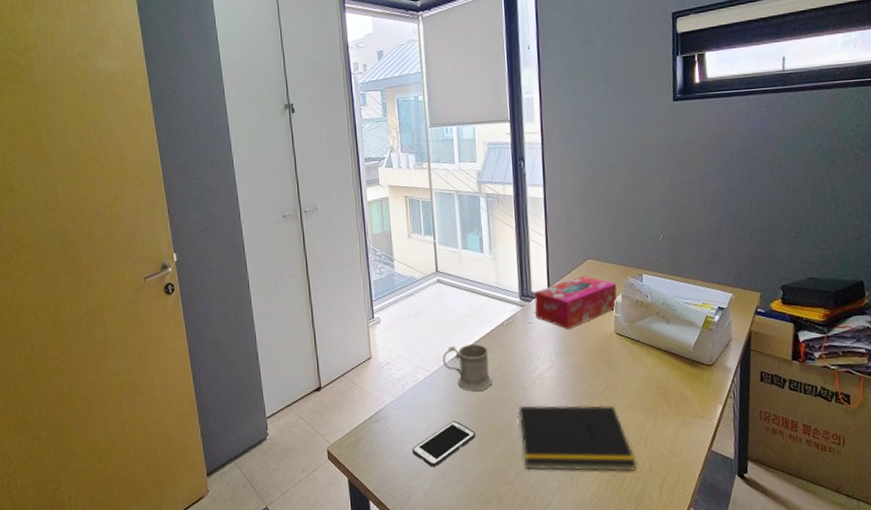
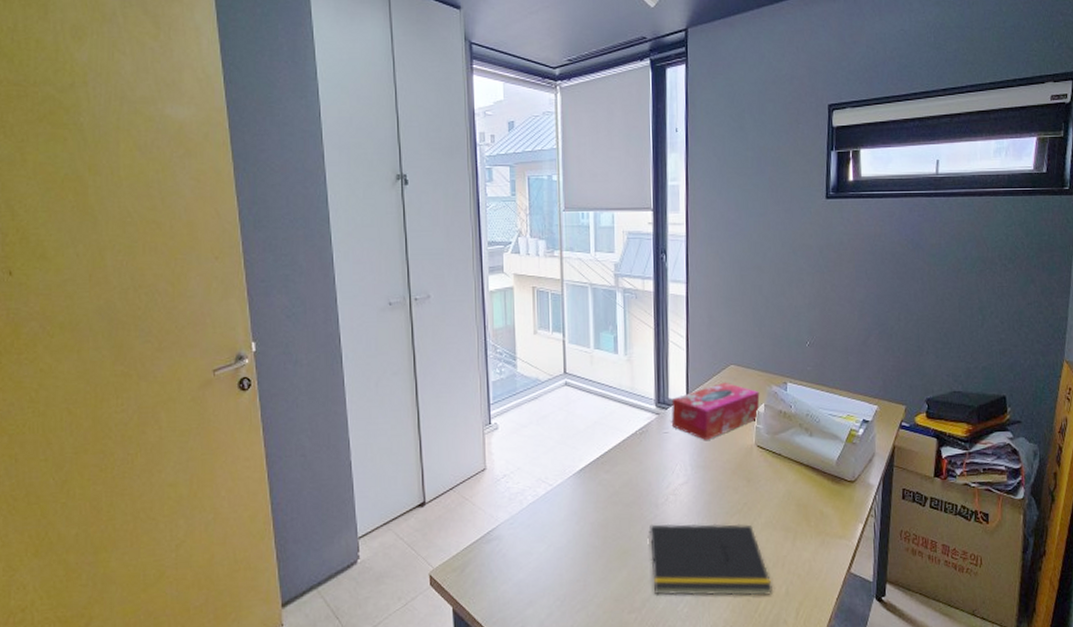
cell phone: present [412,421,476,467] -> none [528,541,601,594]
mug: present [442,344,492,391] -> none [566,455,621,508]

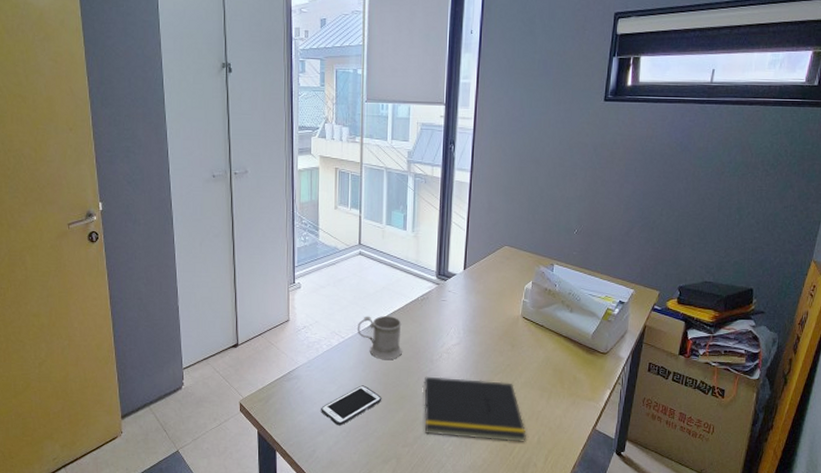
cell phone: none [528,541,601,594] -> present [321,385,382,426]
mug: none [566,455,621,508] -> present [357,316,402,359]
tissue box: present [671,382,760,440] -> none [450,260,529,309]

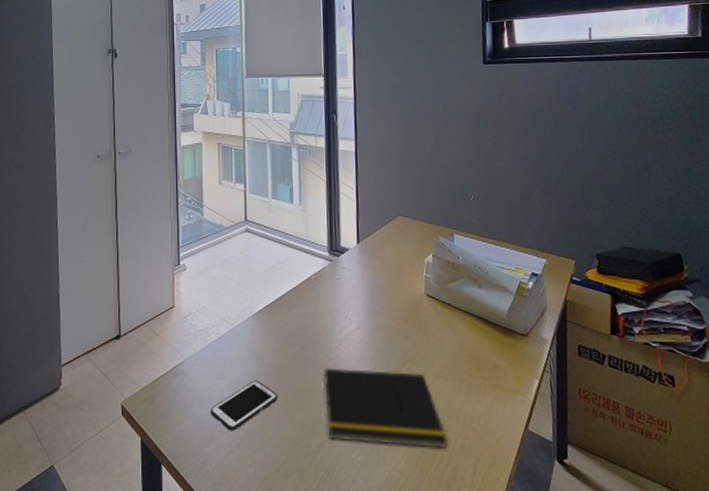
mug: present [357,316,402,359] -> none [246,299,297,349]

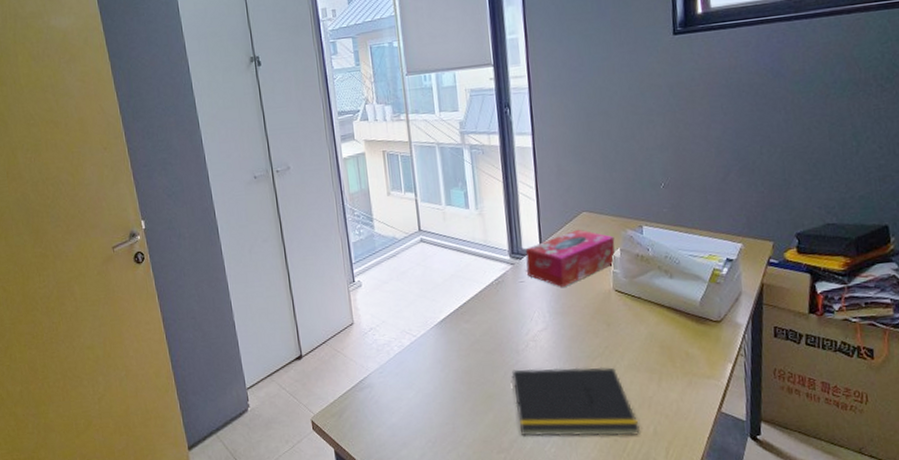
cell phone: present [210,380,278,431] -> none [400,387,467,436]
tissue box: none [343,232,428,287] -> present [525,229,616,287]

